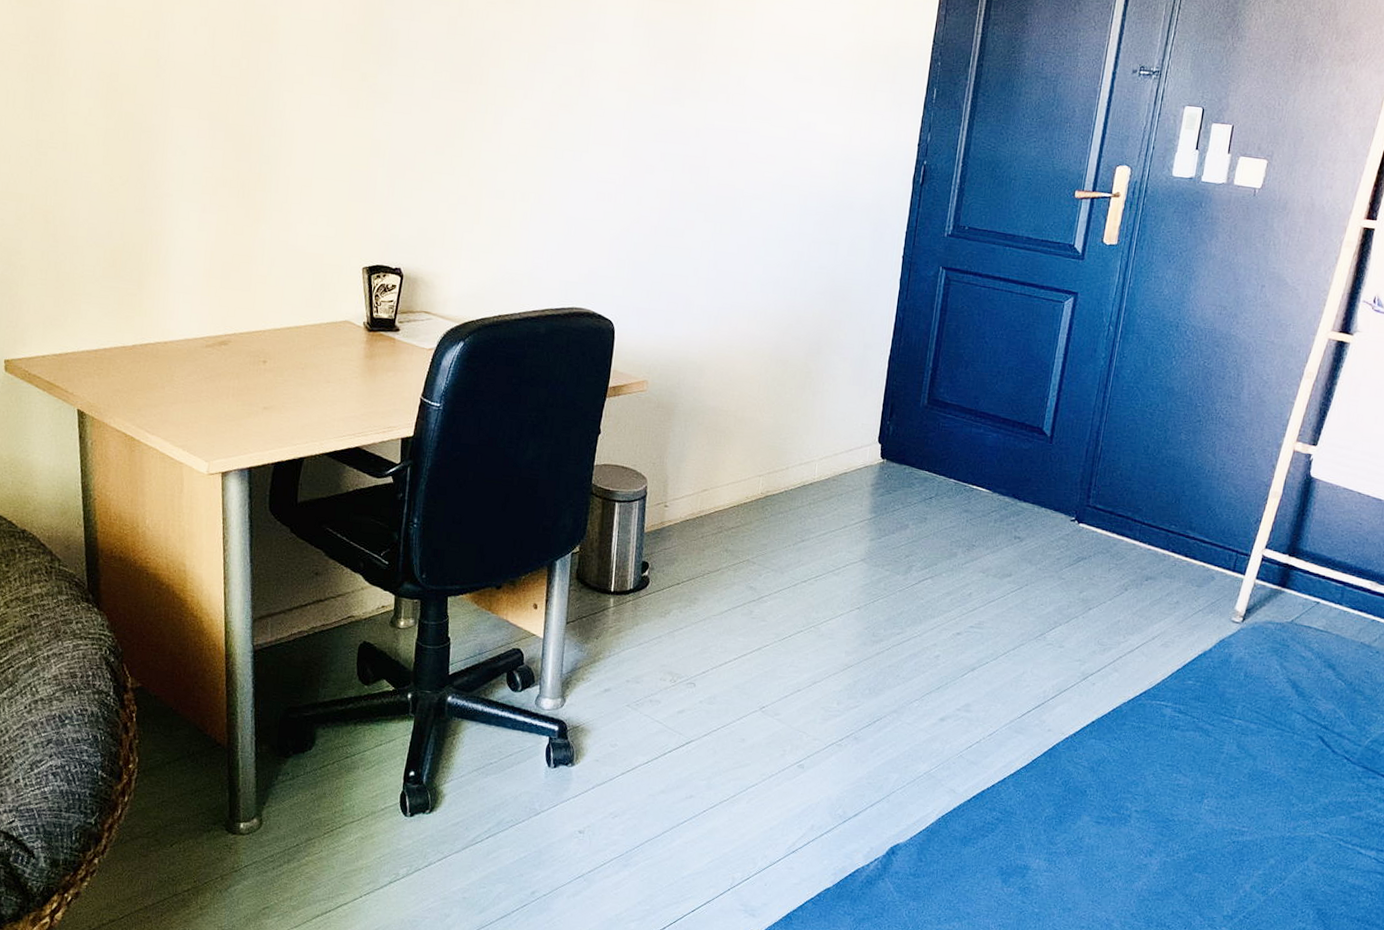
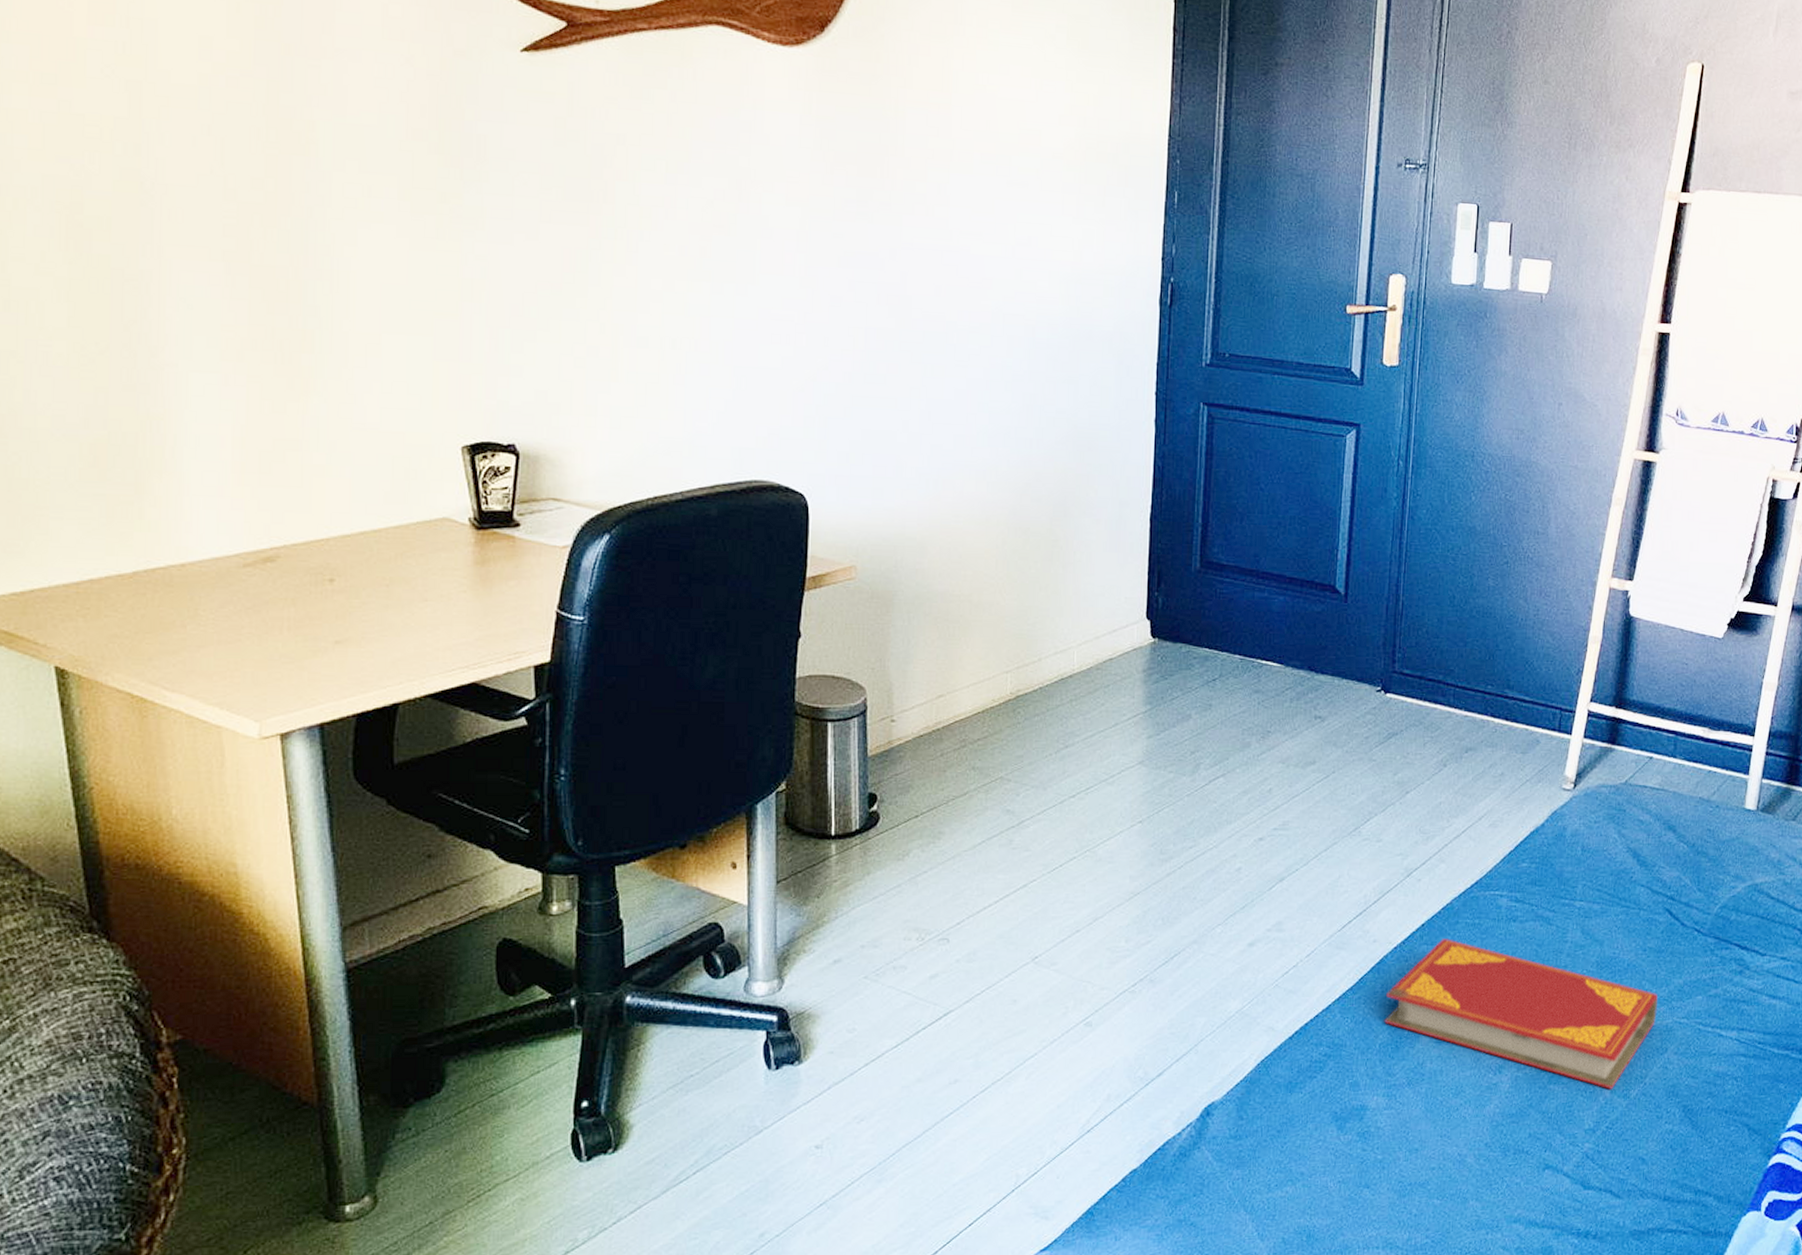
hardback book: none [1051,736,1303,885] -> present [1384,939,1657,1089]

